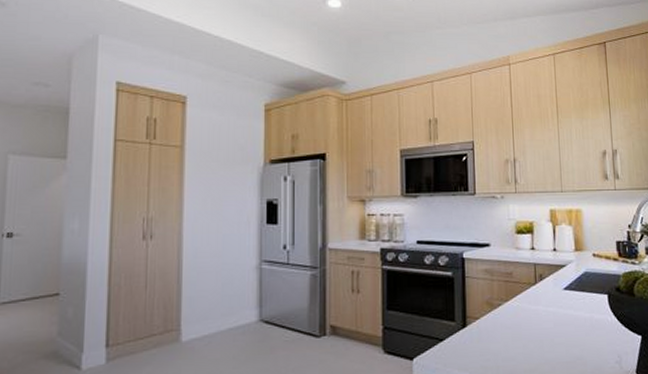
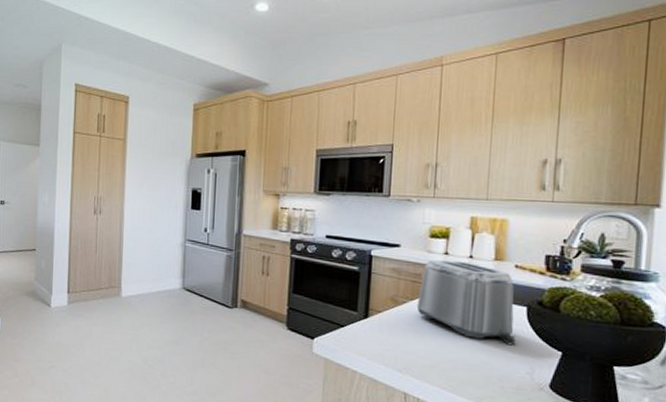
toaster: none [511,255,603,336] -> present [416,259,516,346]

